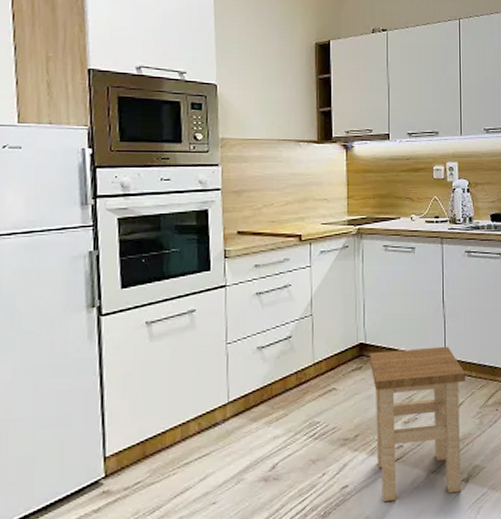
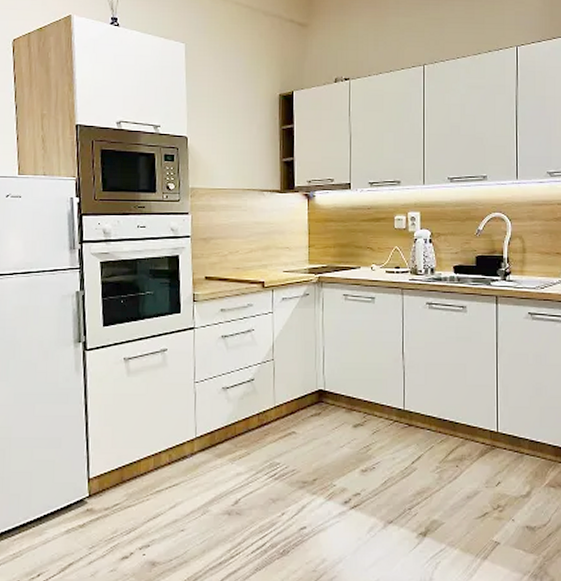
stool: present [369,346,465,501] -> none [328,398,425,546]

